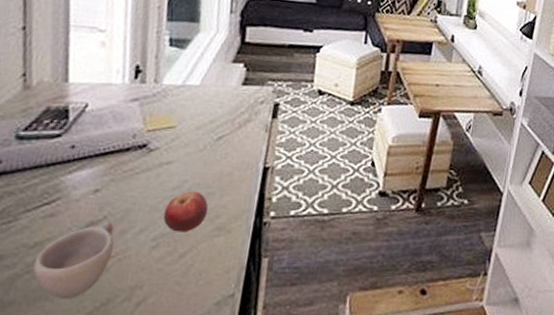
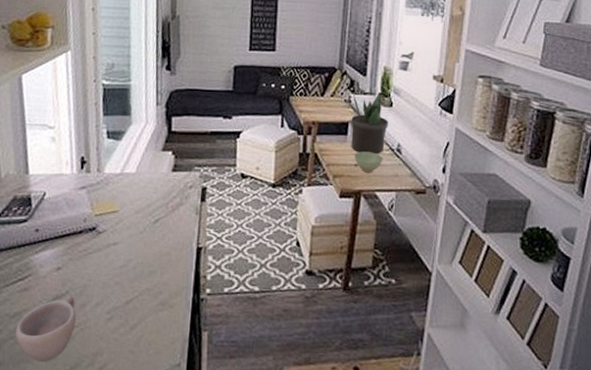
fruit: present [163,191,209,233] -> none [114,269,152,307]
planter: none [434,13,472,76] -> present [351,93,388,155]
bowl: none [436,72,464,94] -> present [354,151,383,173]

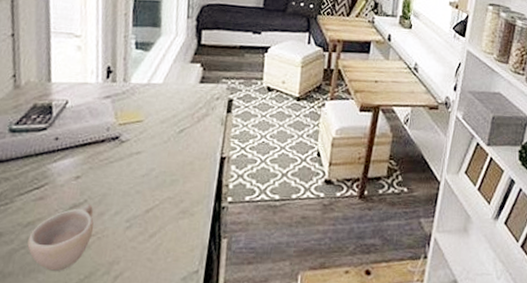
planter: present [351,93,388,155] -> none [372,15,407,72]
bowl: present [354,151,383,173] -> none [375,69,401,89]

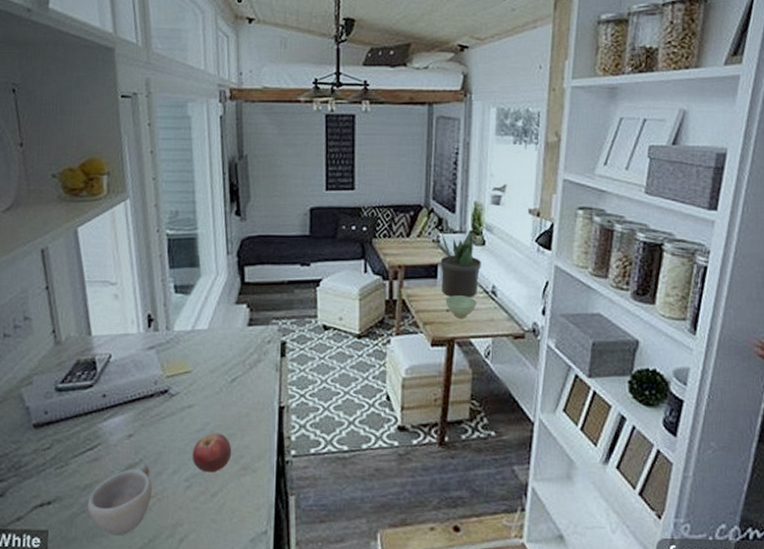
fruit: none [134,178,174,215] -> present [192,433,232,473]
planter: none [372,15,407,72] -> present [440,231,481,298]
bowl: none [375,69,401,89] -> present [445,295,477,318]

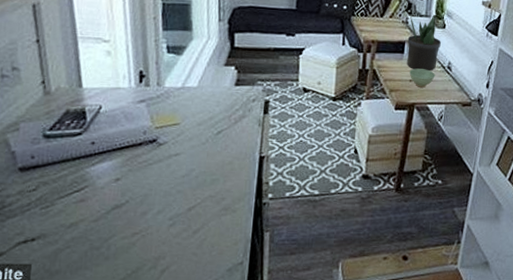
cup: present [87,463,152,535] -> none [72,204,137,267]
fruit: present [192,433,232,473] -> none [176,178,215,213]

